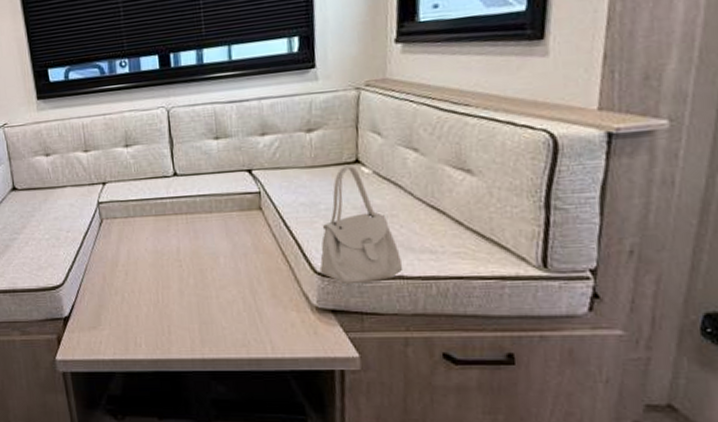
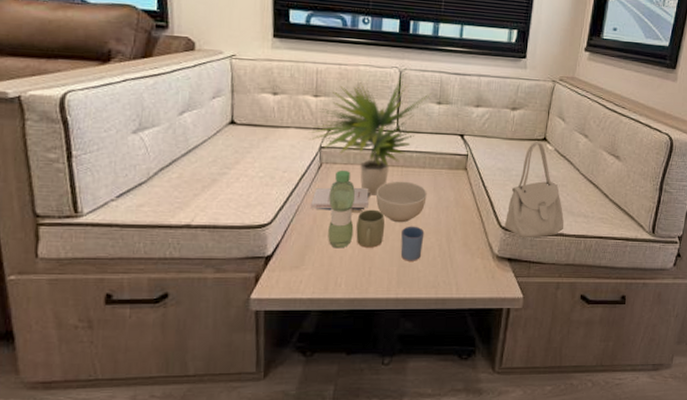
plant: none [84,105,208,248] -> present [309,67,433,195]
books: none [98,240,158,268] -> present [311,187,372,213]
water bottle: none [114,223,146,307] -> present [328,170,356,249]
mug: none [147,263,179,305] -> present [356,209,385,248]
bowl: none [162,229,220,276] -> present [375,181,427,223]
mug: none [197,278,224,318] -> present [400,226,425,261]

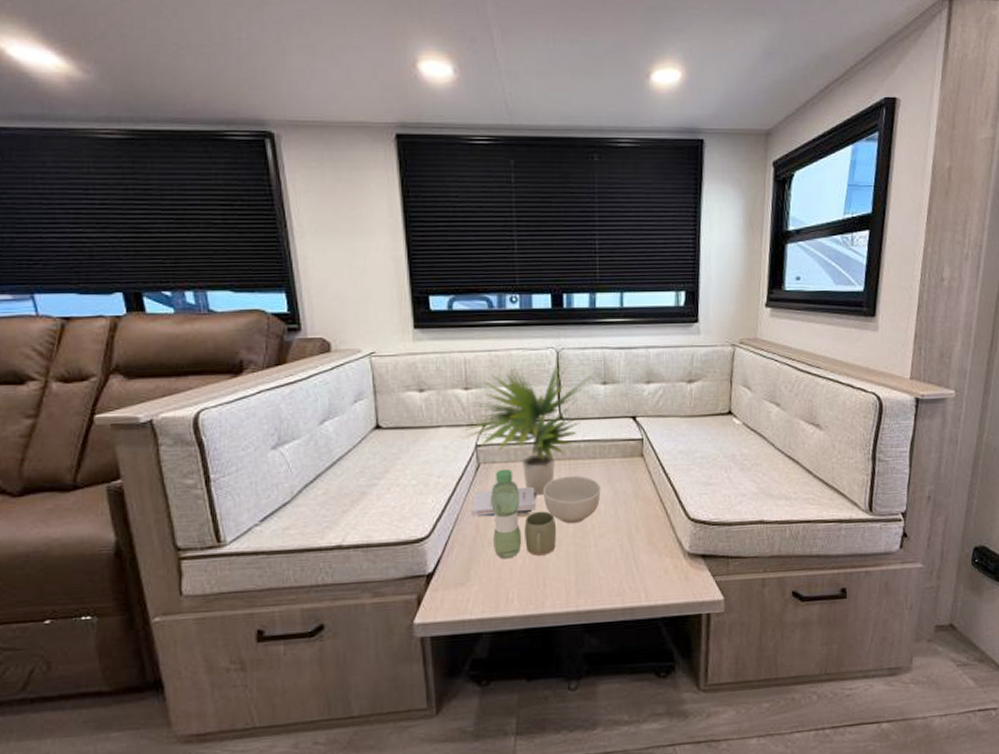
mug: present [400,226,425,261] -> none [576,526,603,567]
handbag: present [504,142,564,238] -> none [693,417,764,530]

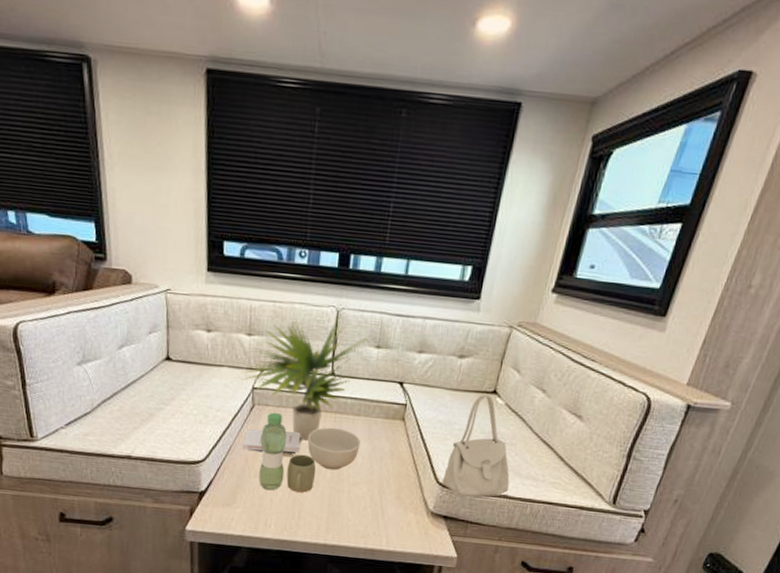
handbag: none [693,417,764,530] -> present [442,394,510,498]

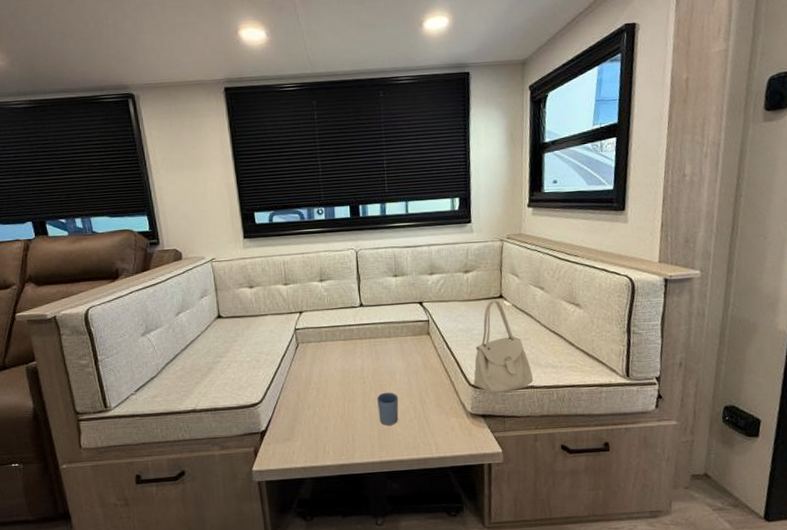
plant: present [242,307,372,441] -> none [284,248,389,368]
books: present [243,429,303,457] -> none [293,361,346,386]
water bottle: present [259,412,287,491] -> none [308,347,334,419]
mug: present [286,454,316,493] -> none [335,380,362,417]
bowl: present [307,427,361,470] -> none [349,351,396,391]
mug: none [330,474,356,510] -> present [377,392,399,426]

